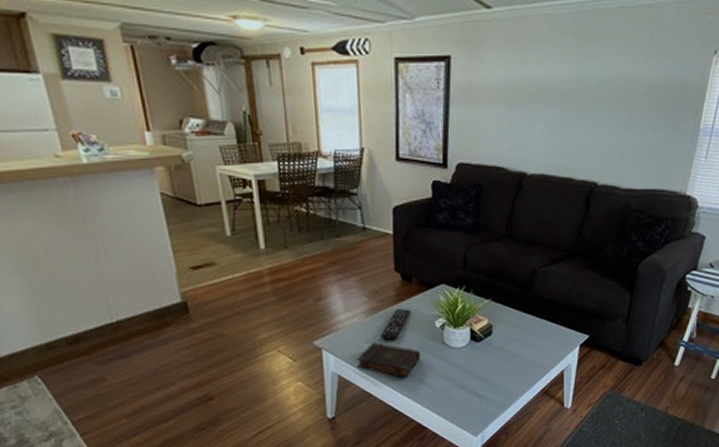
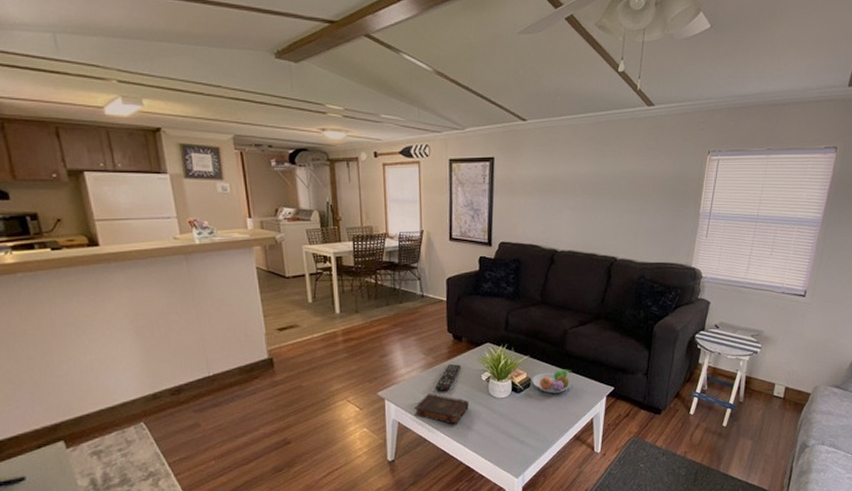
fruit bowl: none [494,314,541,343] -> present [532,369,572,394]

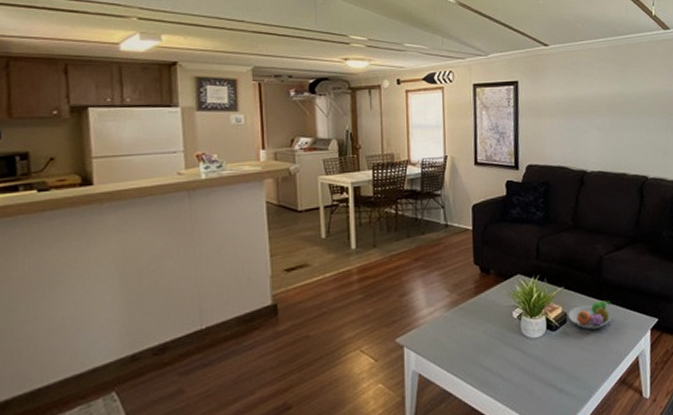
book: present [413,393,470,425] -> none [437,336,500,374]
remote control: present [435,363,461,391] -> none [461,300,489,333]

